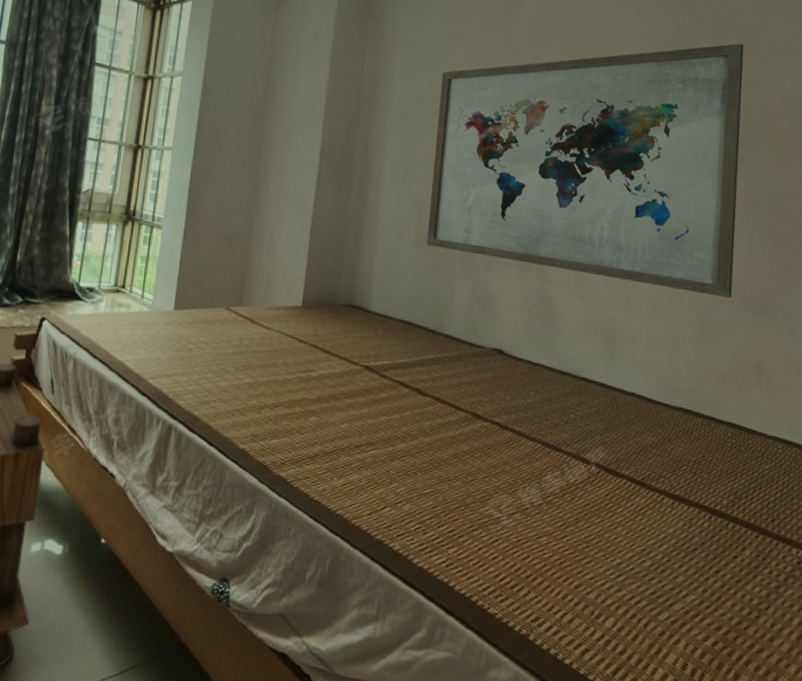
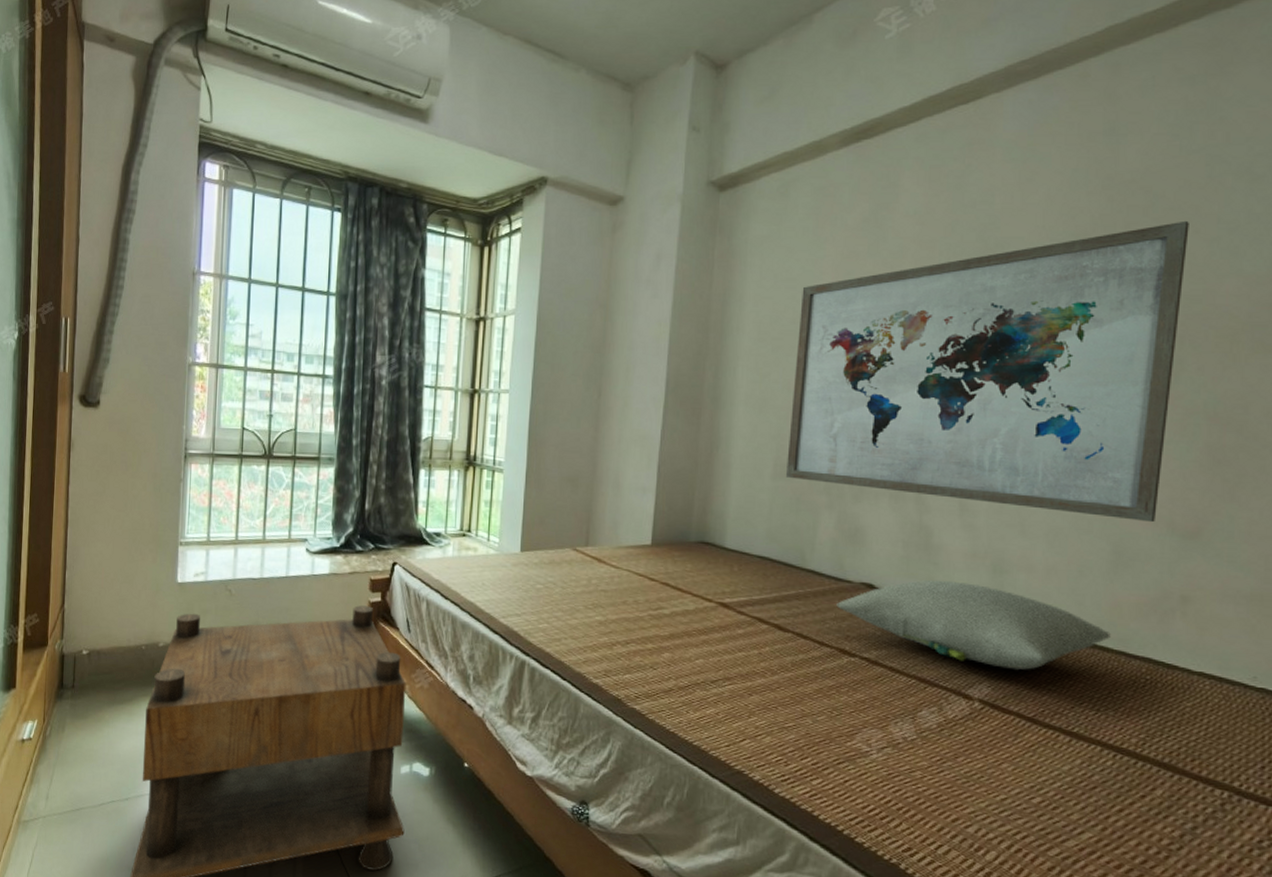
pillow: none [471,347,702,435] -> present [836,580,1111,670]

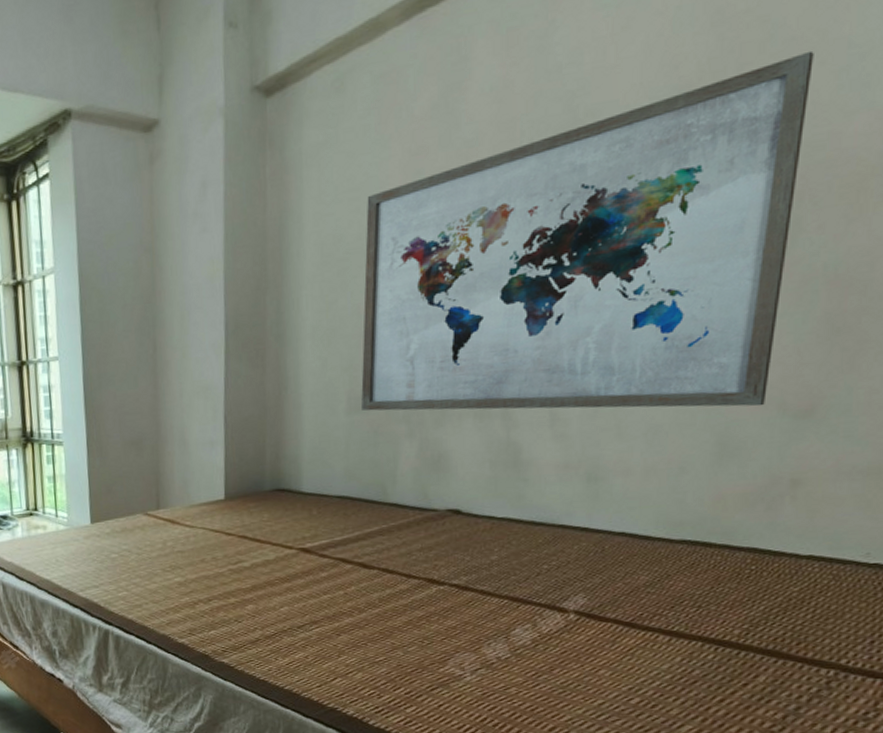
pillow: present [836,580,1111,670] -> none [422,495,714,577]

